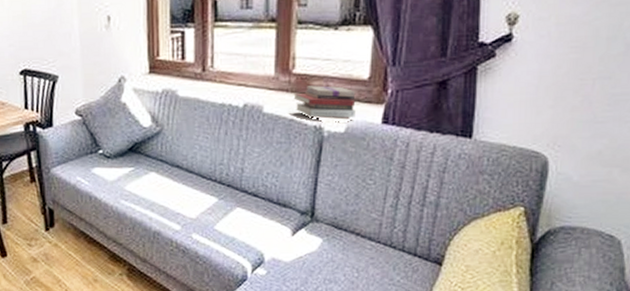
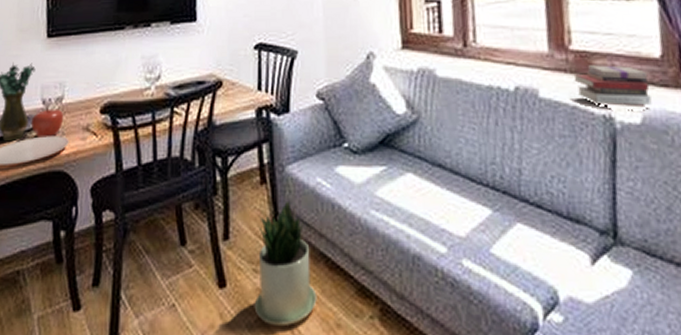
planter: none [29,195,79,282] -> present [254,202,317,327]

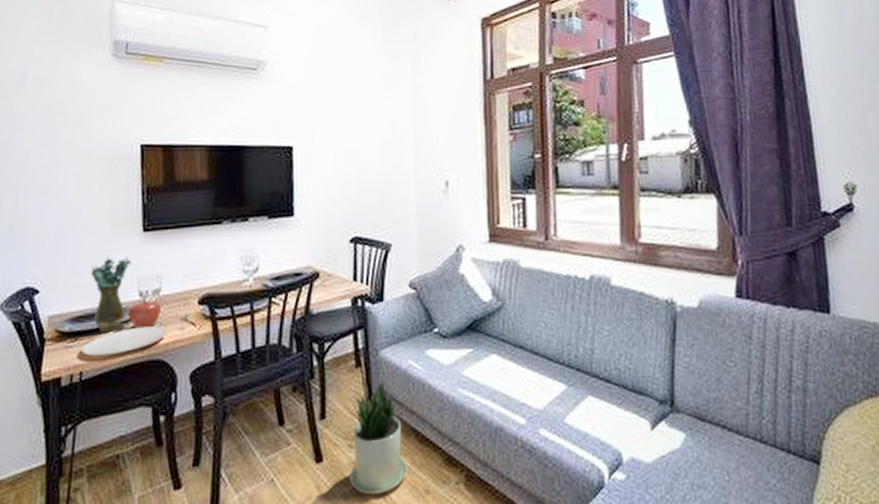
books: present [574,65,652,108] -> none [642,256,708,293]

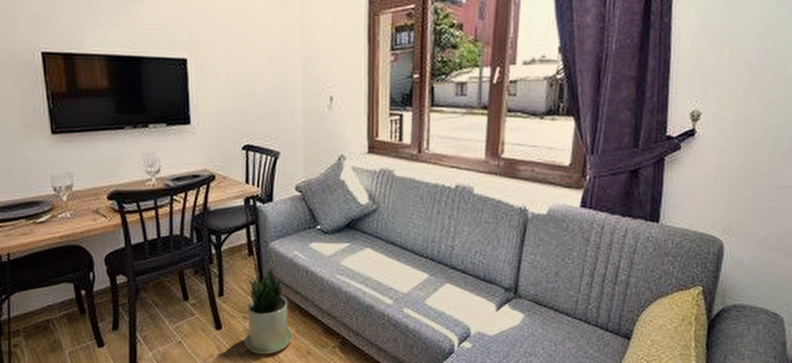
plate: present [81,326,167,356] -> none [6,217,82,240]
vase: present [91,255,132,332] -> none [7,154,44,220]
fruit: present [127,298,162,328] -> none [44,192,75,218]

